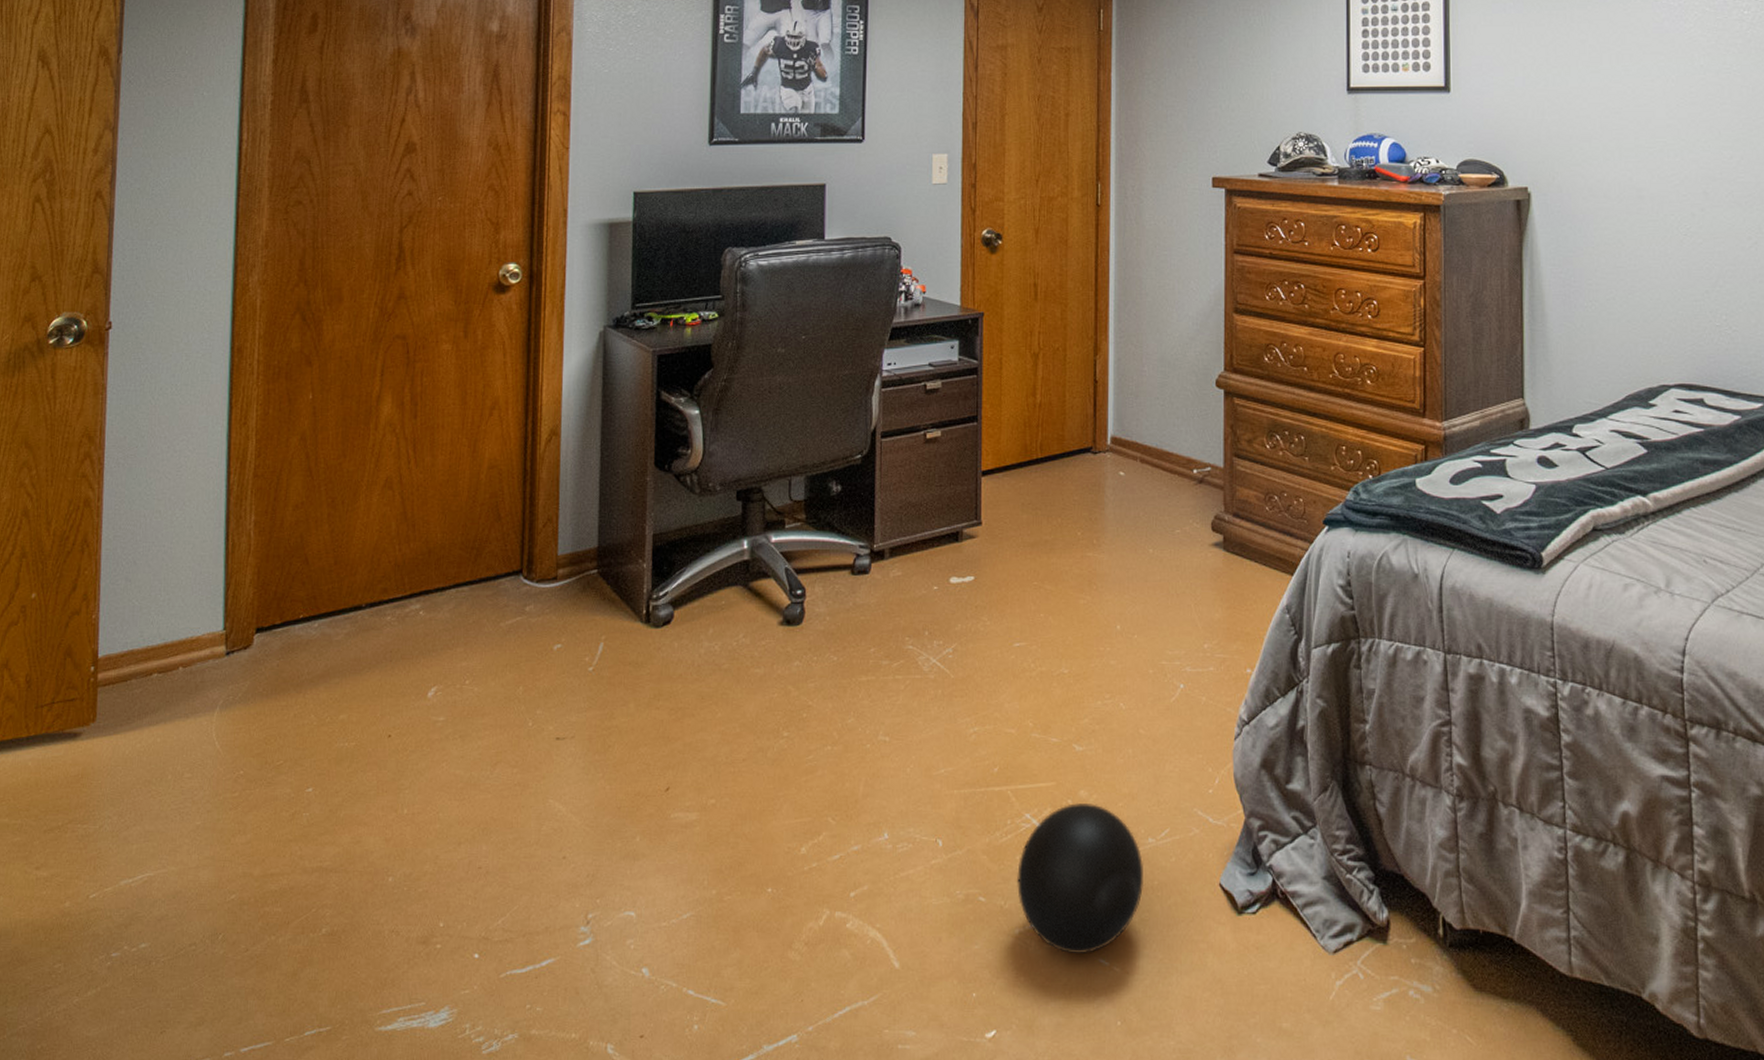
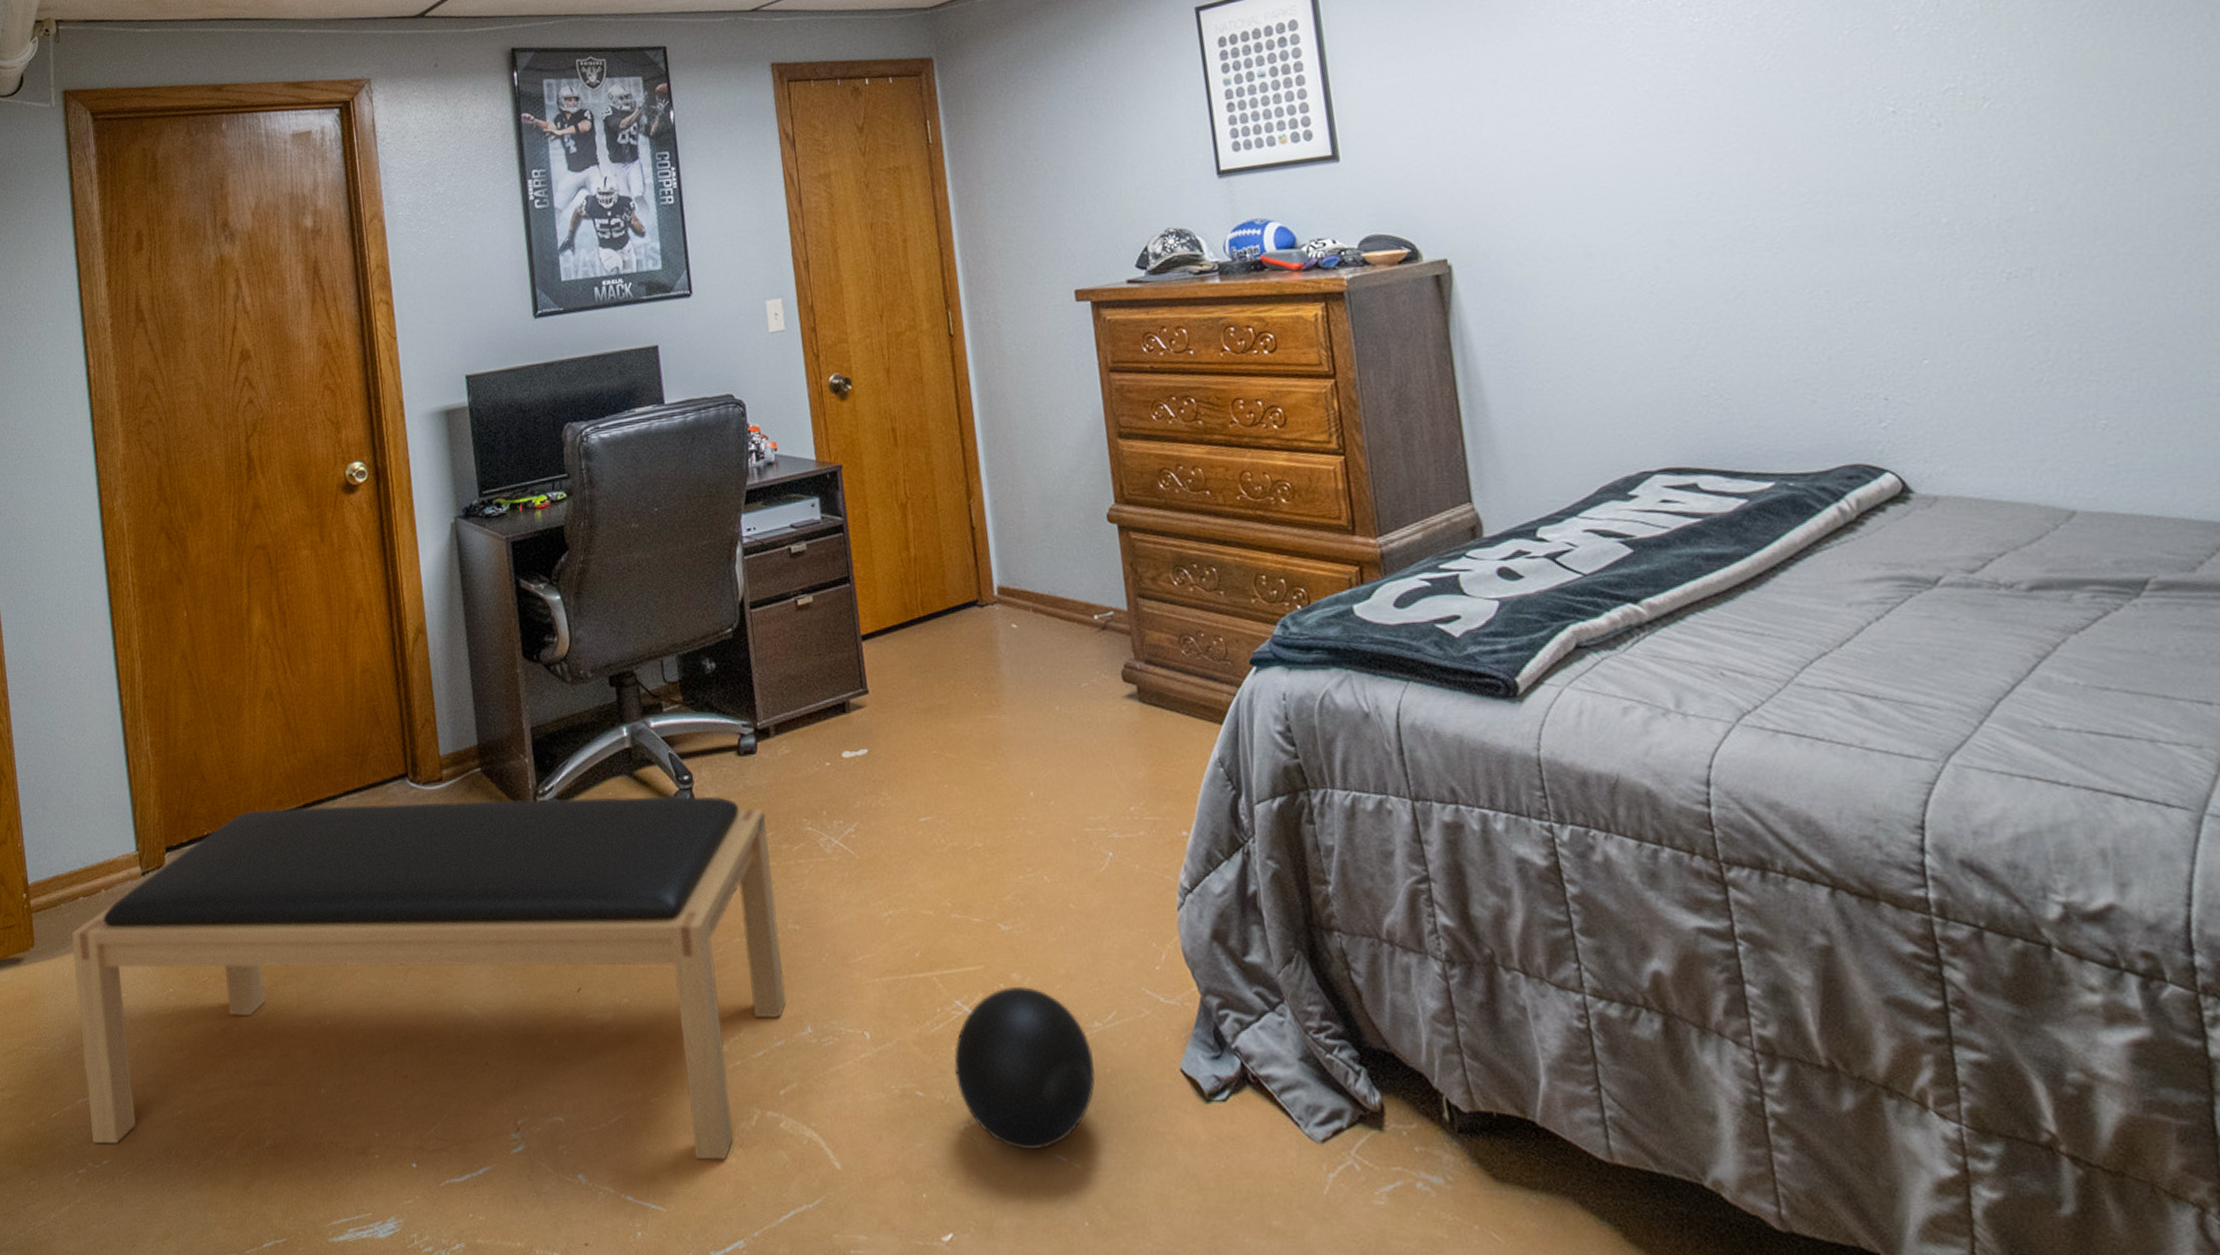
bench: none [132,597,871,957] -> present [71,796,786,1160]

